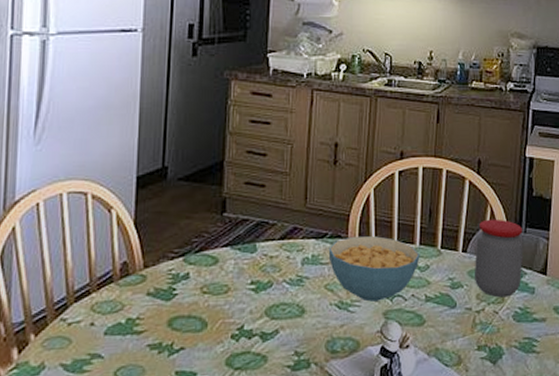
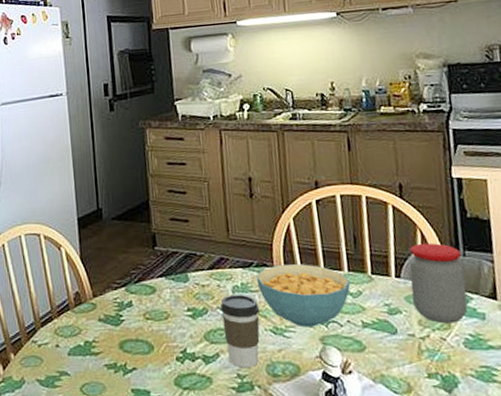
coffee cup: none [286,266,328,345] -> present [220,294,260,368]

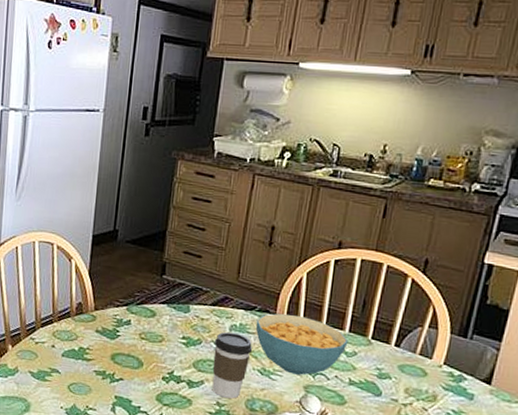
jar: present [409,242,468,324] -> none [405,319,469,398]

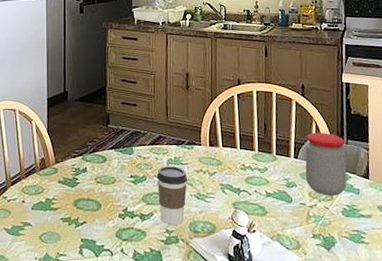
cereal bowl: present [255,313,349,376] -> none [186,143,259,195]
jar: none [405,319,469,398] -> present [305,132,347,196]

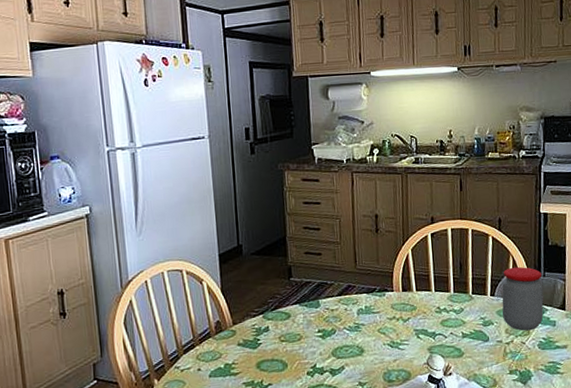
coffee cup: present [156,166,188,225] -> none [346,315,380,377]

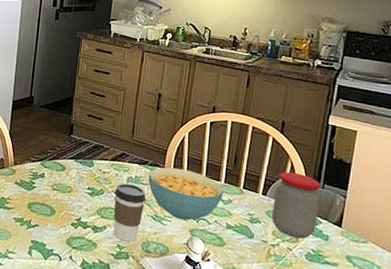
coffee cup: none [346,315,380,377] -> present [113,183,147,242]
cereal bowl: none [378,288,455,341] -> present [148,167,224,221]

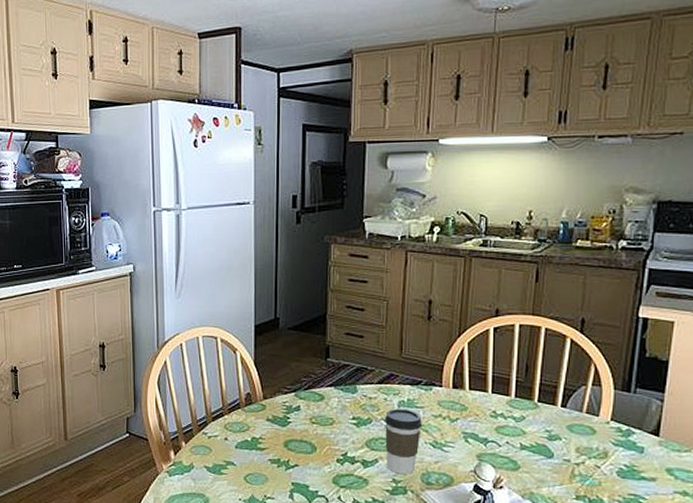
cereal bowl: present [148,167,224,221] -> none [423,385,515,445]
jar: present [272,171,321,239] -> none [575,377,632,454]

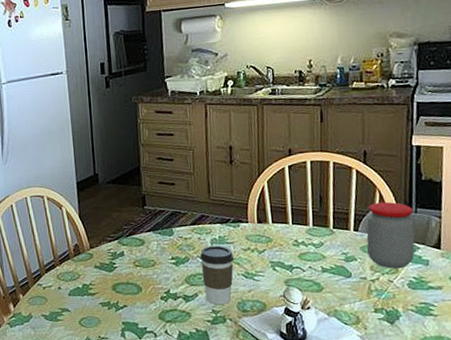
jar: none [575,377,632,454] -> present [366,201,415,269]

